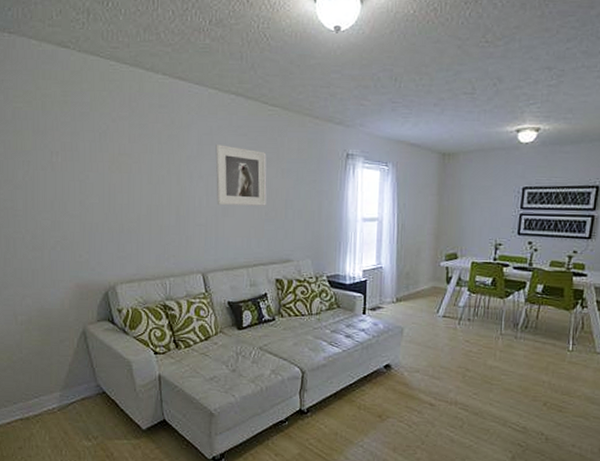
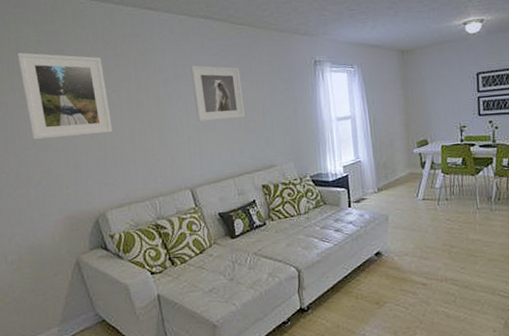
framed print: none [43,111,130,205] -> present [17,52,112,140]

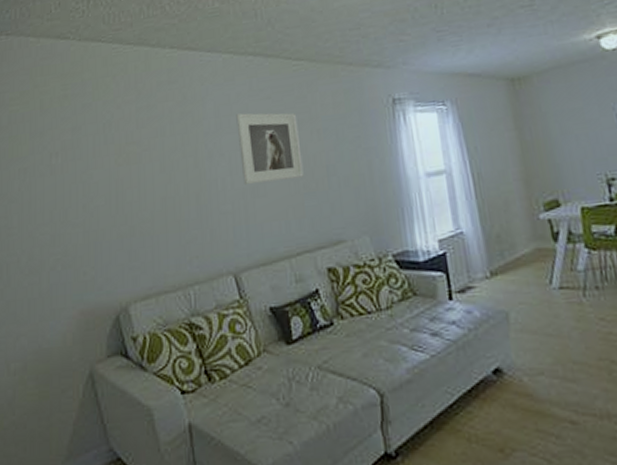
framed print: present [17,52,112,140] -> none [41,109,141,214]

